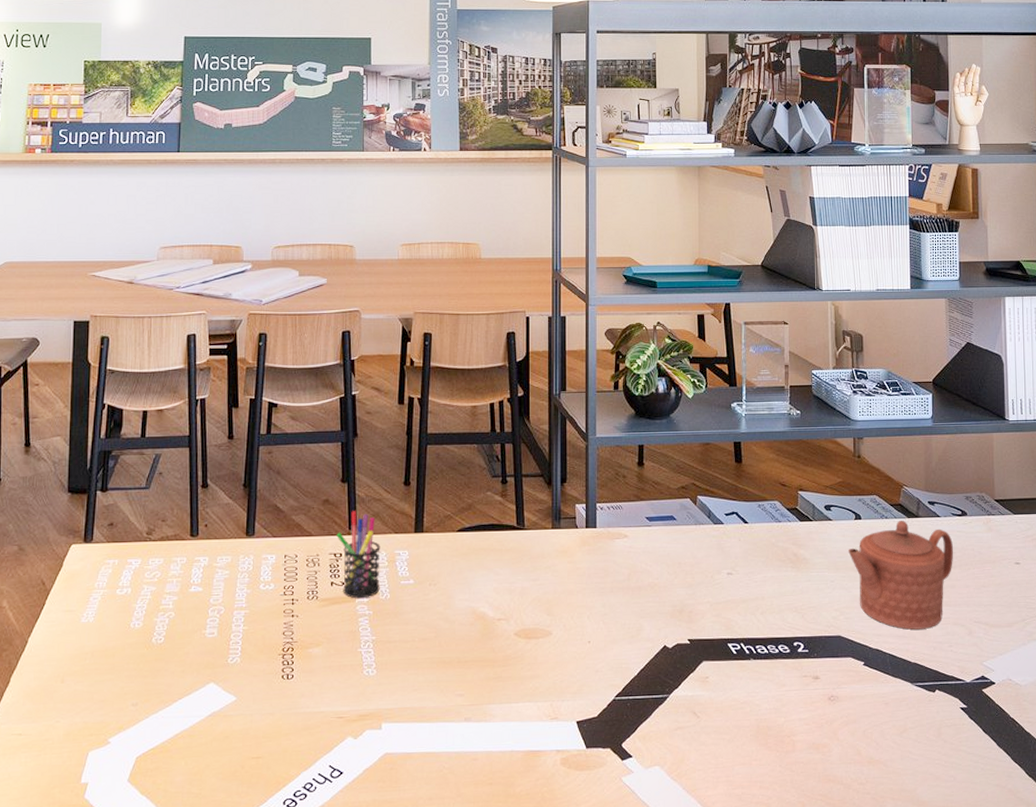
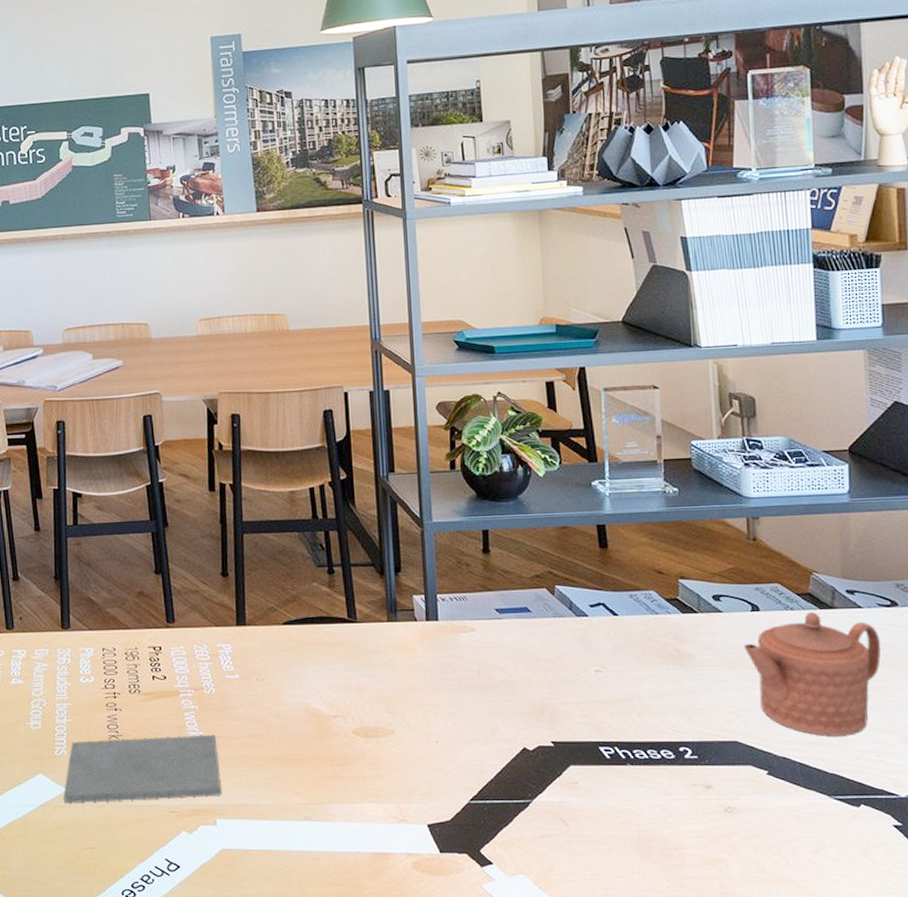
notepad: none [233,639,389,713] -> present [63,734,221,804]
pen holder: present [336,511,380,599] -> none [154,603,204,693]

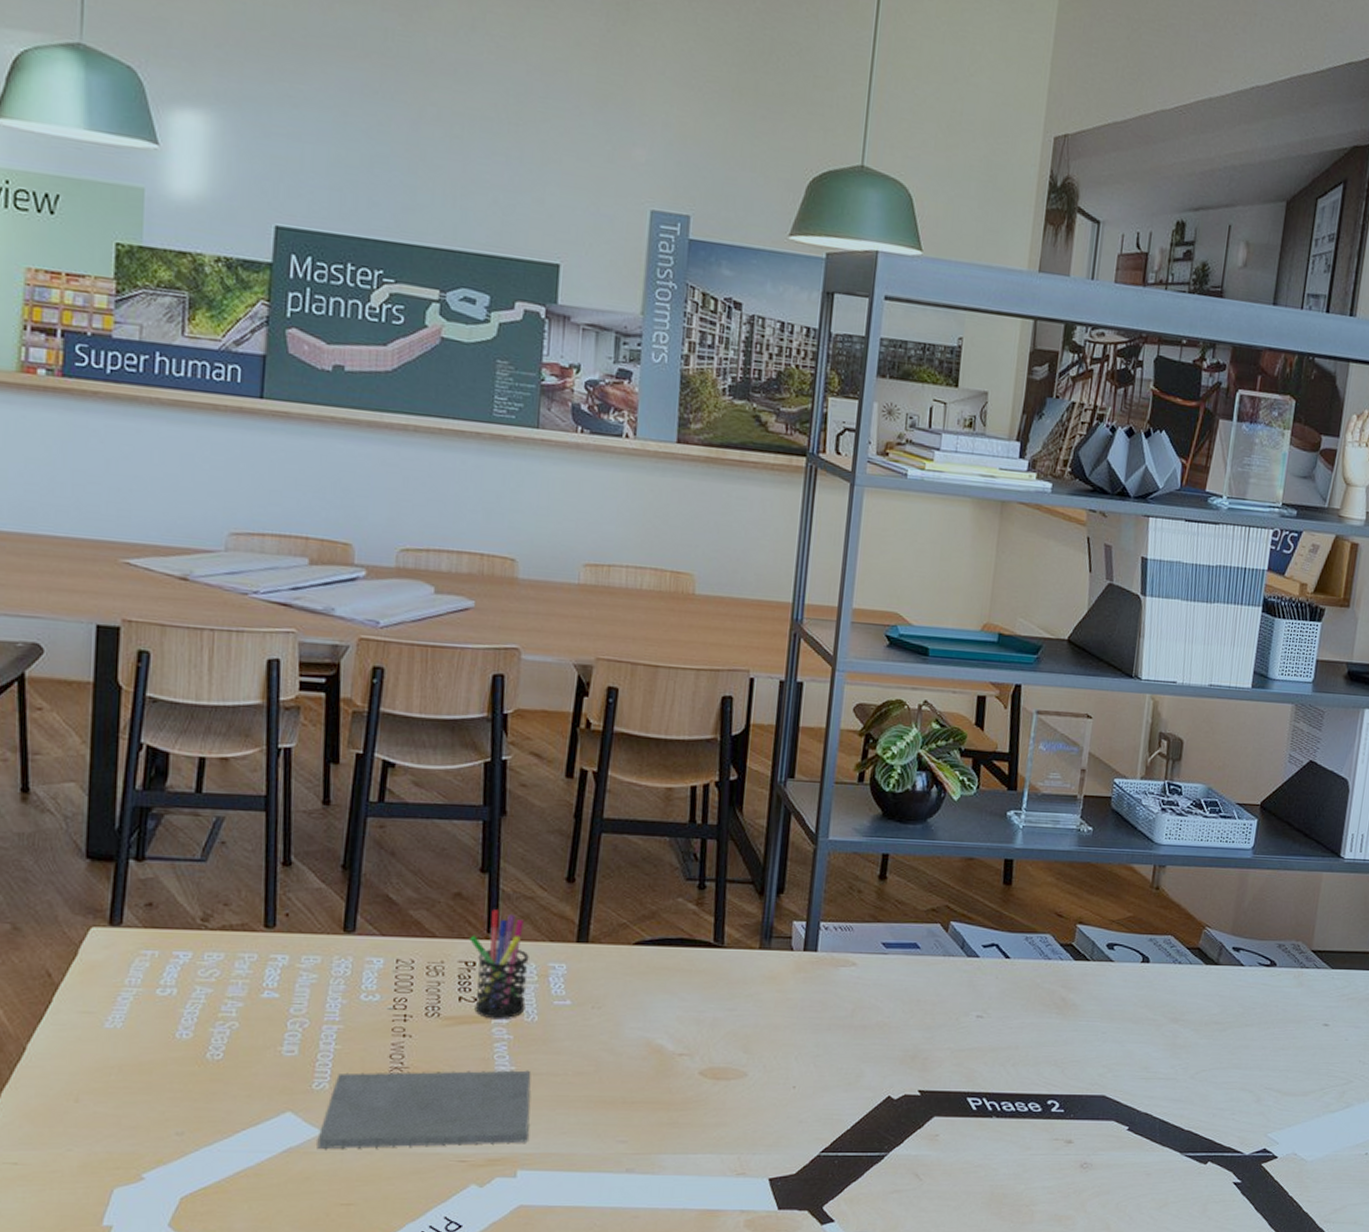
pen holder: none [154,603,204,693] -> present [469,909,529,1019]
teapot: present [744,612,881,736] -> none [1128,967,1255,1093]

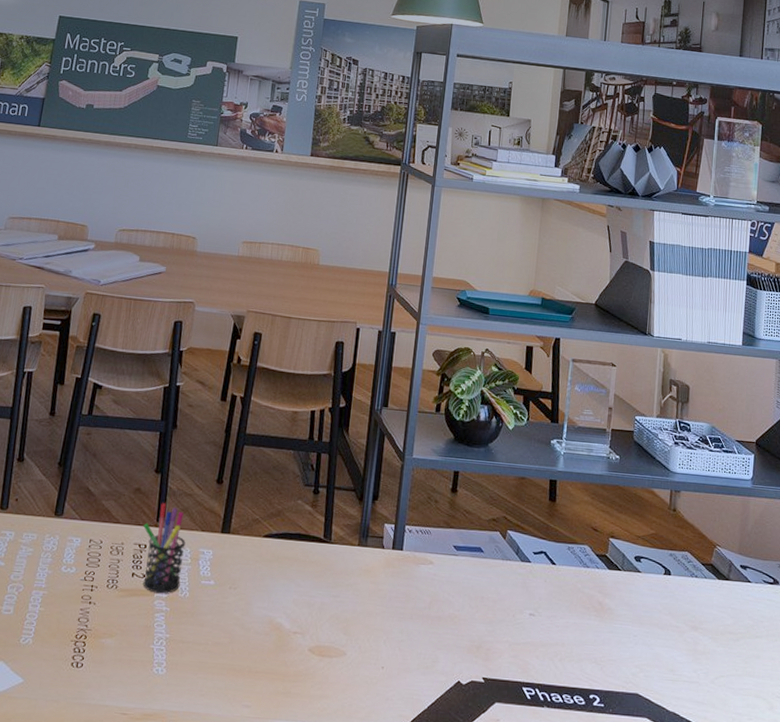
notepad: present [317,1070,531,1150] -> none [18,631,181,703]

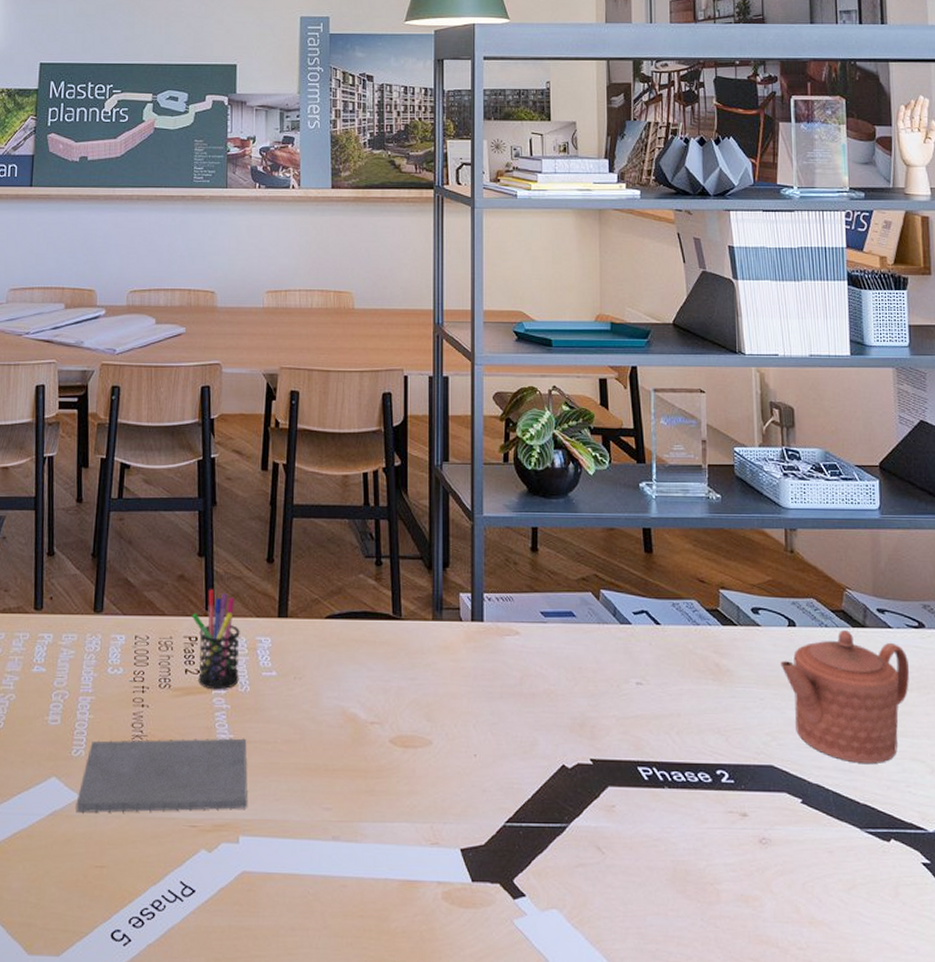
notepad: none [18,631,181,703] -> present [76,738,248,814]
teapot: none [654,581,762,698] -> present [781,630,910,763]

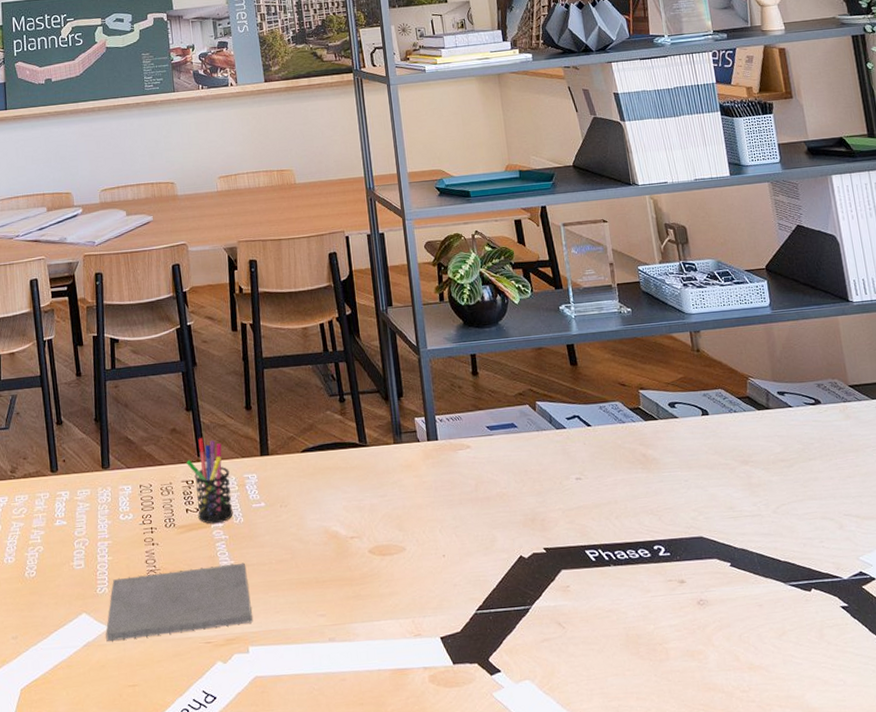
teapot: present [781,630,910,763] -> none [699,413,813,527]

